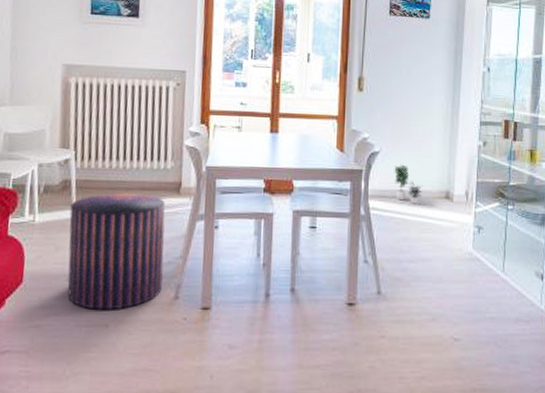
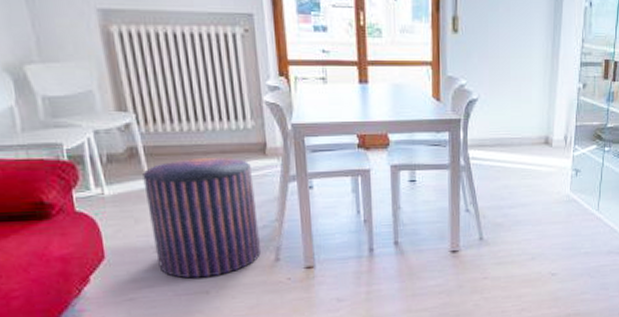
potted plant: present [394,164,422,204] -> none [493,111,521,151]

